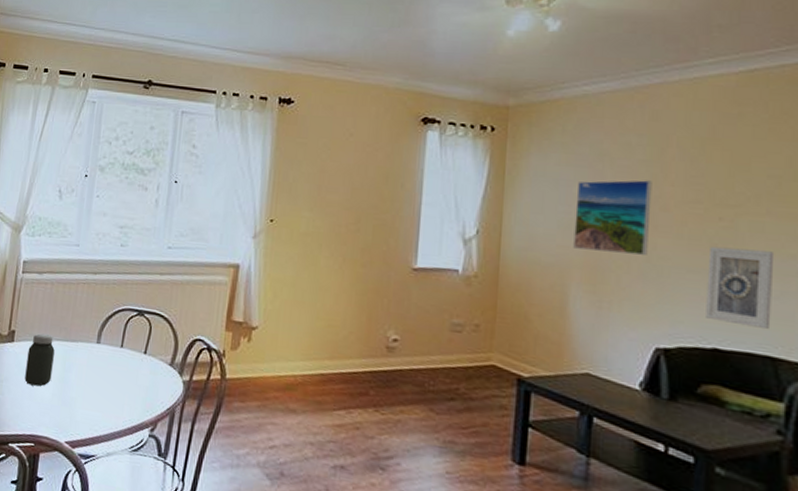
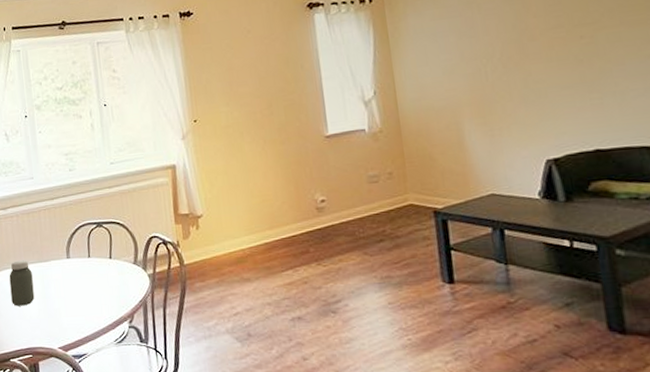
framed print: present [573,180,652,255] -> none [453,16,525,89]
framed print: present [706,246,775,330] -> none [577,56,641,126]

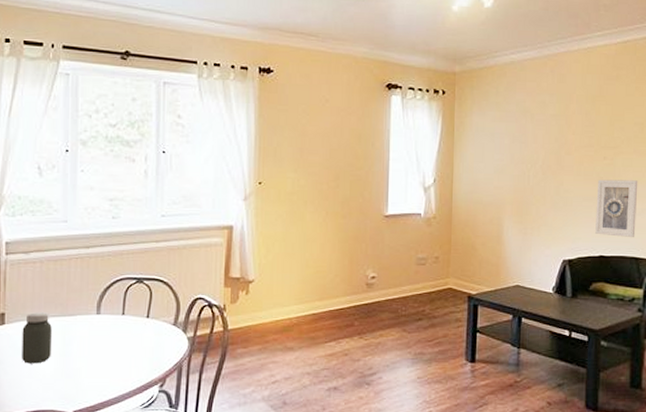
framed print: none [577,56,641,126] -> present [595,179,638,238]

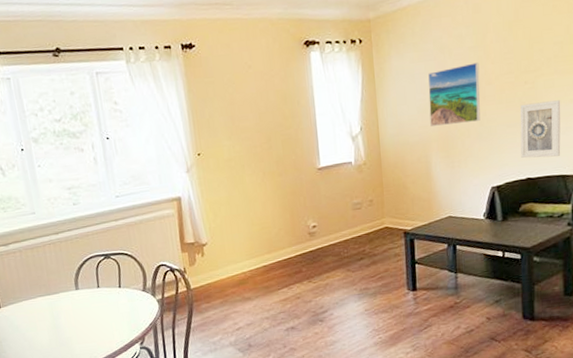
jar: present [22,312,52,364] -> none [16,294,45,338]
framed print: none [506,131,560,190] -> present [428,62,481,126]

